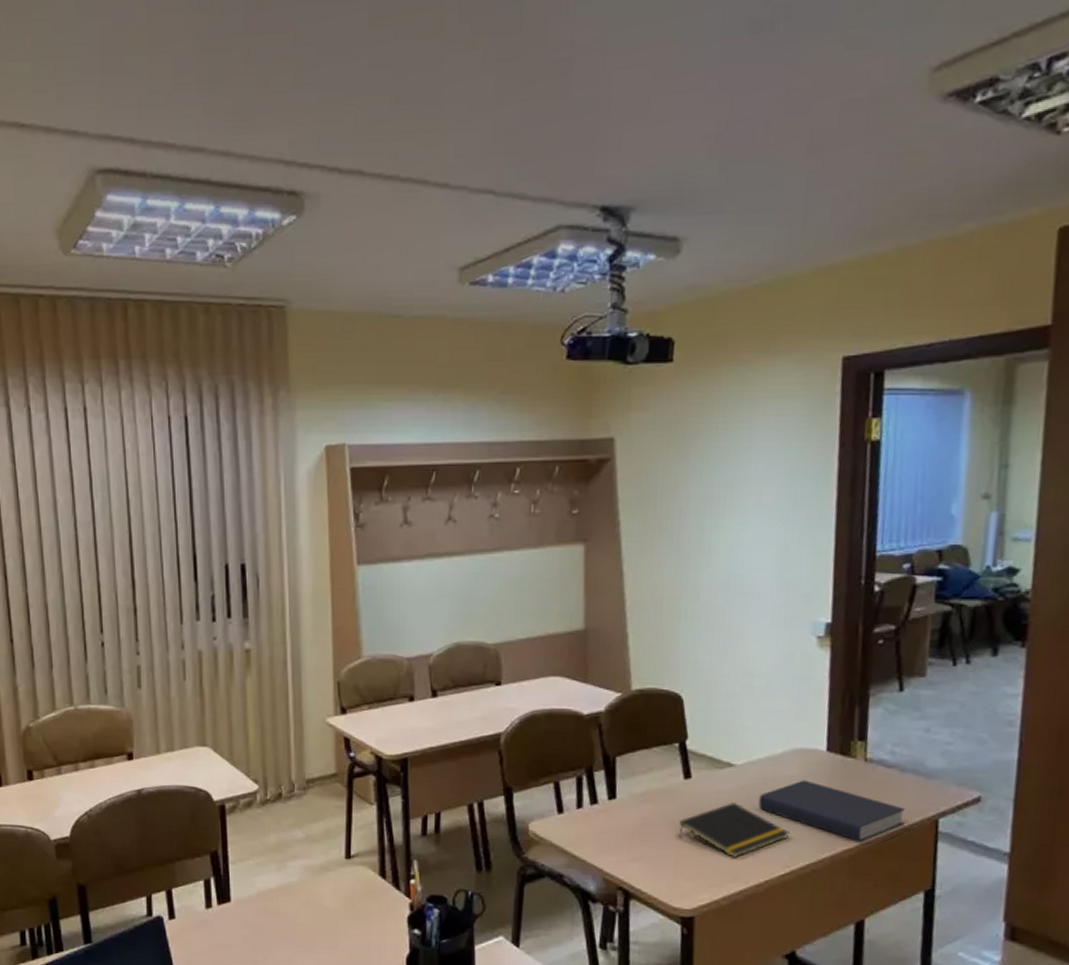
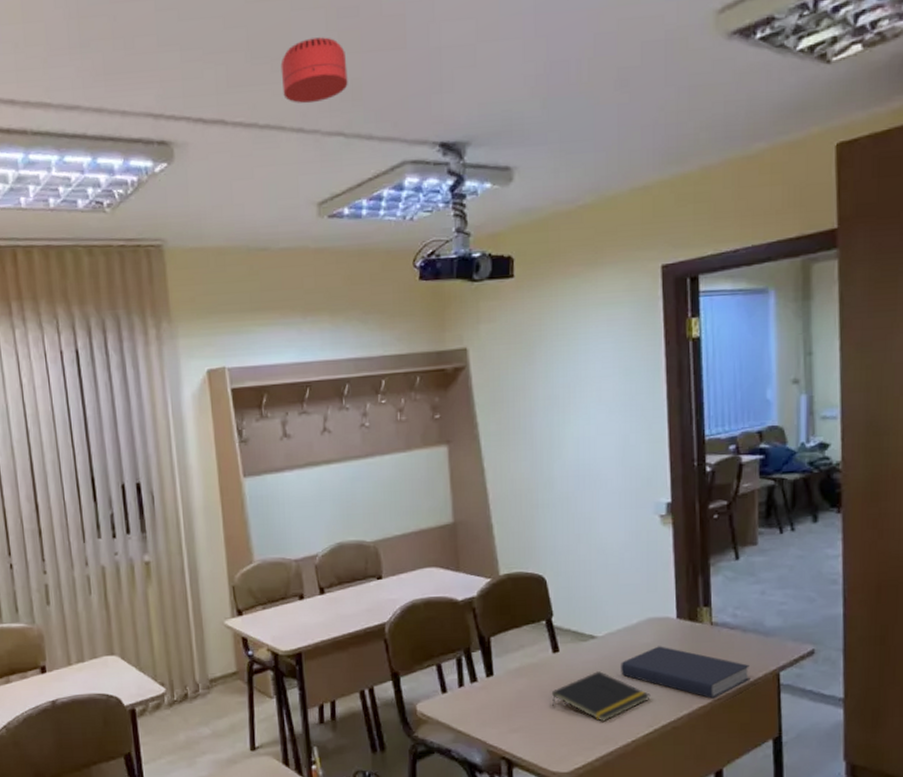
smoke detector: none [428,81,503,156] -> present [280,37,348,104]

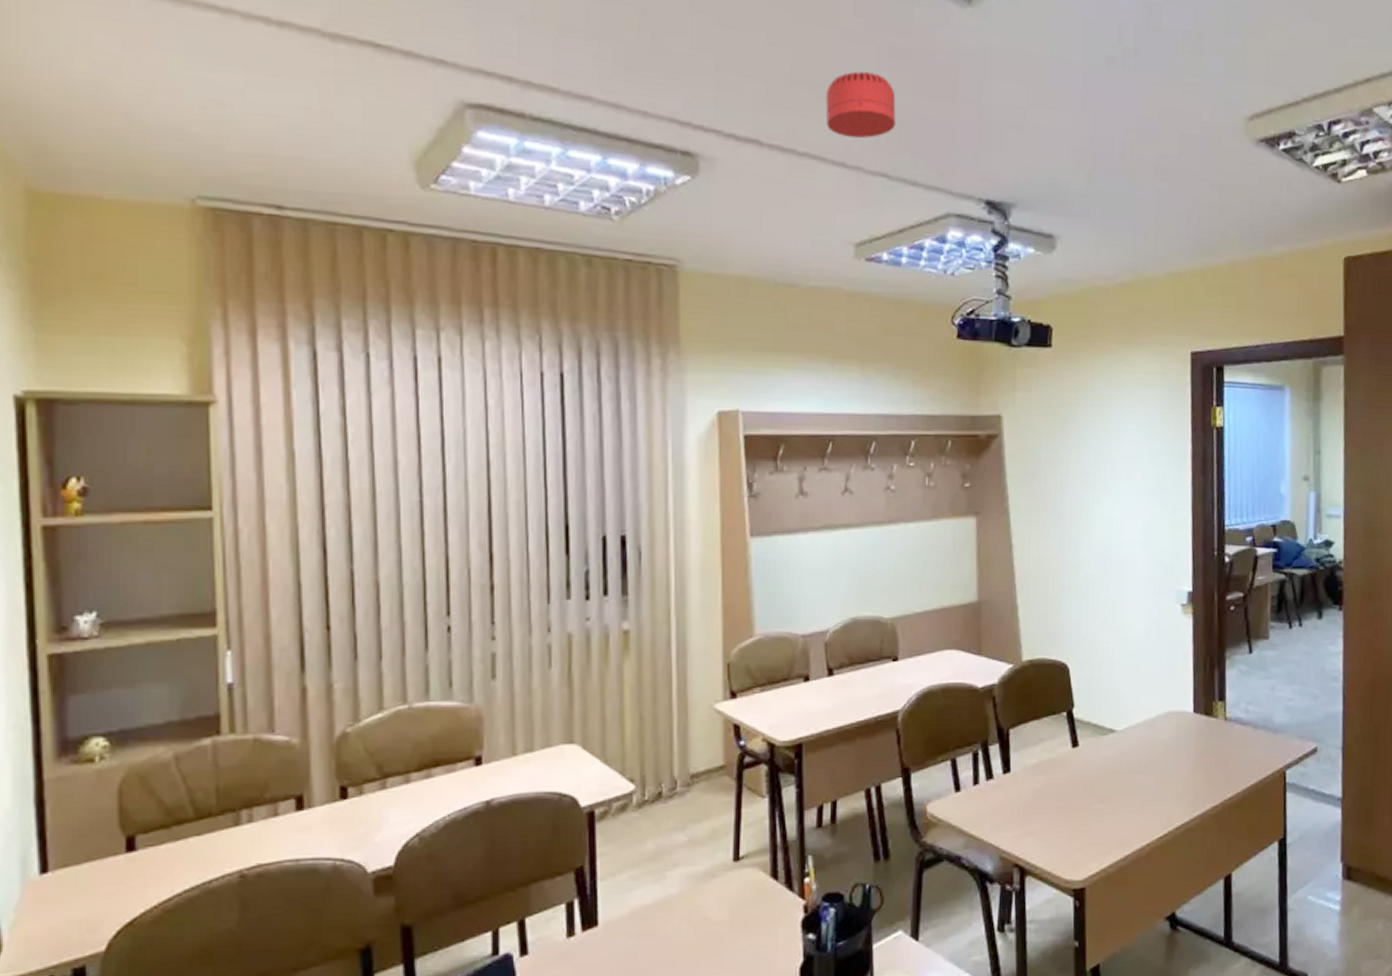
notepad: present [551,671,651,722] -> none [1068,768,1166,824]
book: present [621,646,751,699] -> none [1138,741,1260,798]

